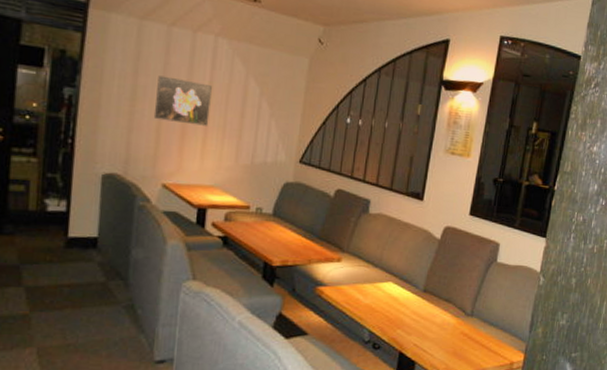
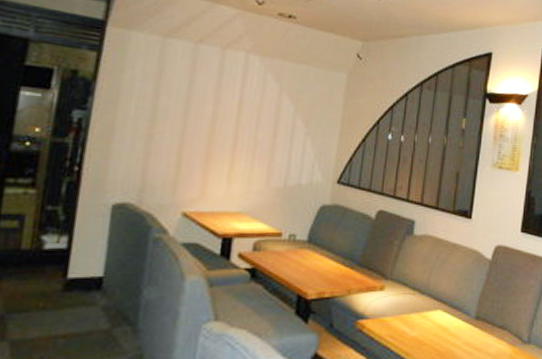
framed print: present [153,75,212,126] -> none [175,95,241,147]

